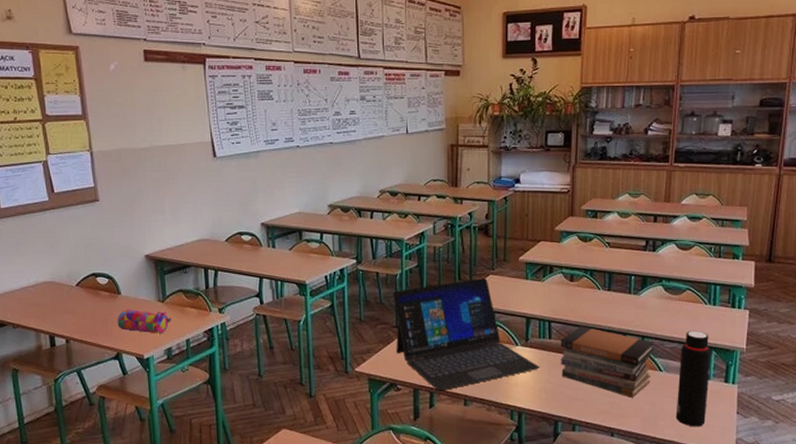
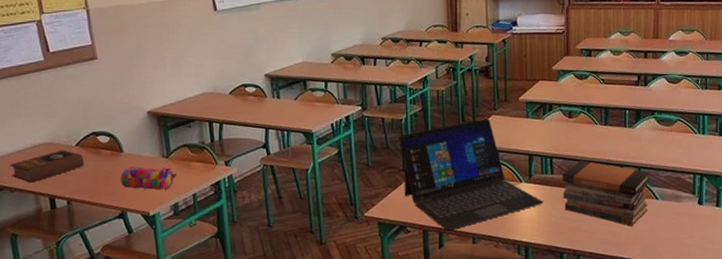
book: none [13,289,83,320] -> present [10,149,84,183]
water bottle: present [676,330,711,427] -> none [672,159,703,251]

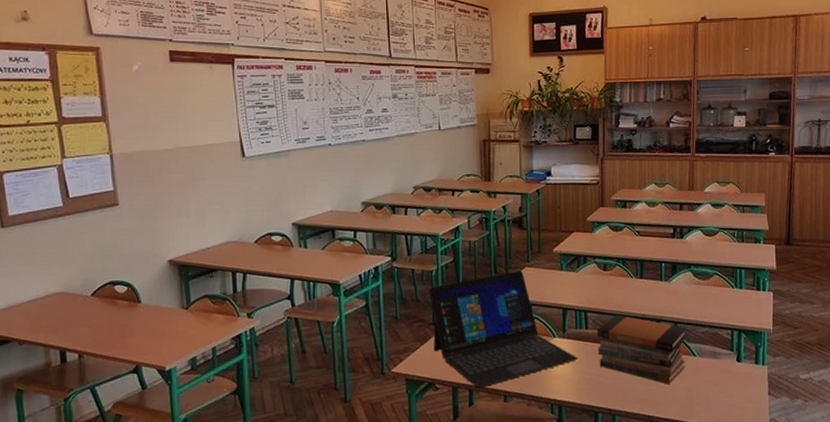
book: present [10,149,84,183] -> none [20,299,99,335]
pencil case: present [120,167,177,190] -> none [136,318,196,343]

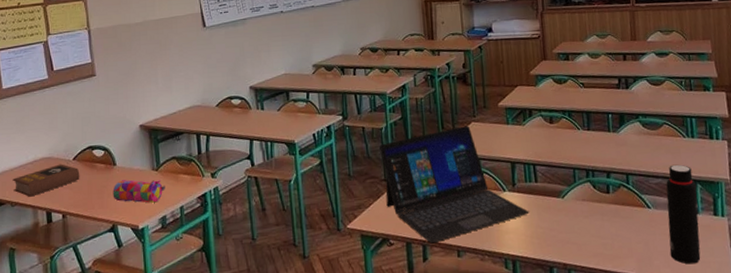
book: none [20,299,99,335] -> present [12,164,80,197]
pencil case: none [136,318,196,343] -> present [112,180,165,203]
book stack: present [596,315,687,384] -> none [546,167,640,238]
water bottle: none [711,314,741,410] -> present [666,164,701,265]

